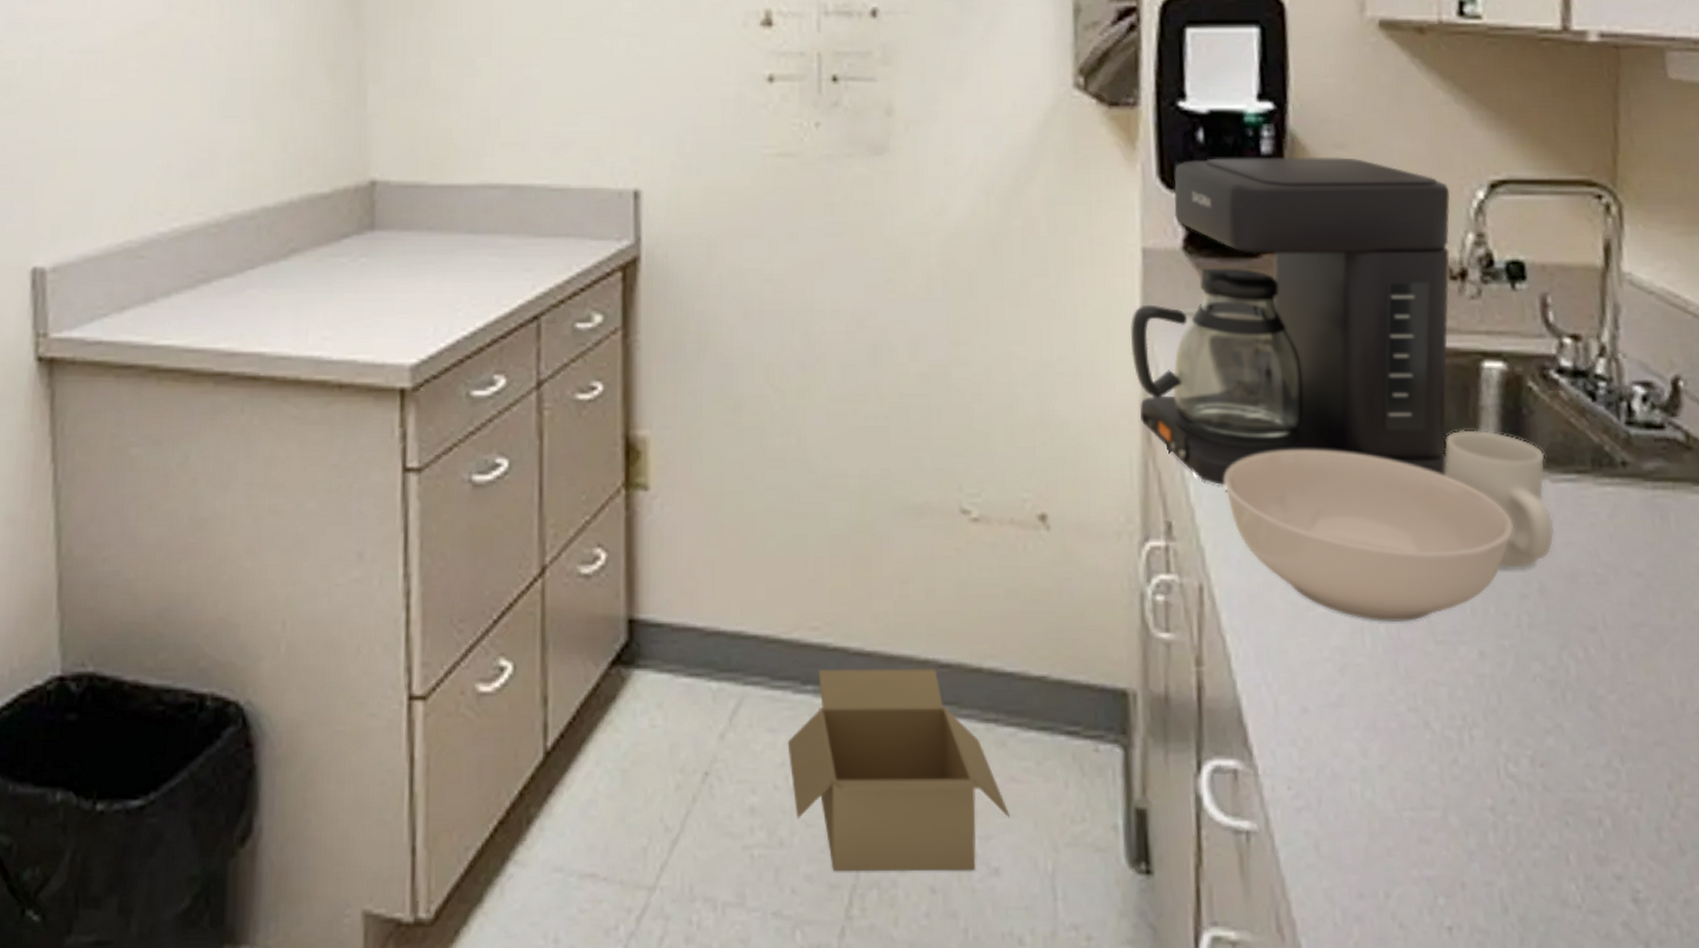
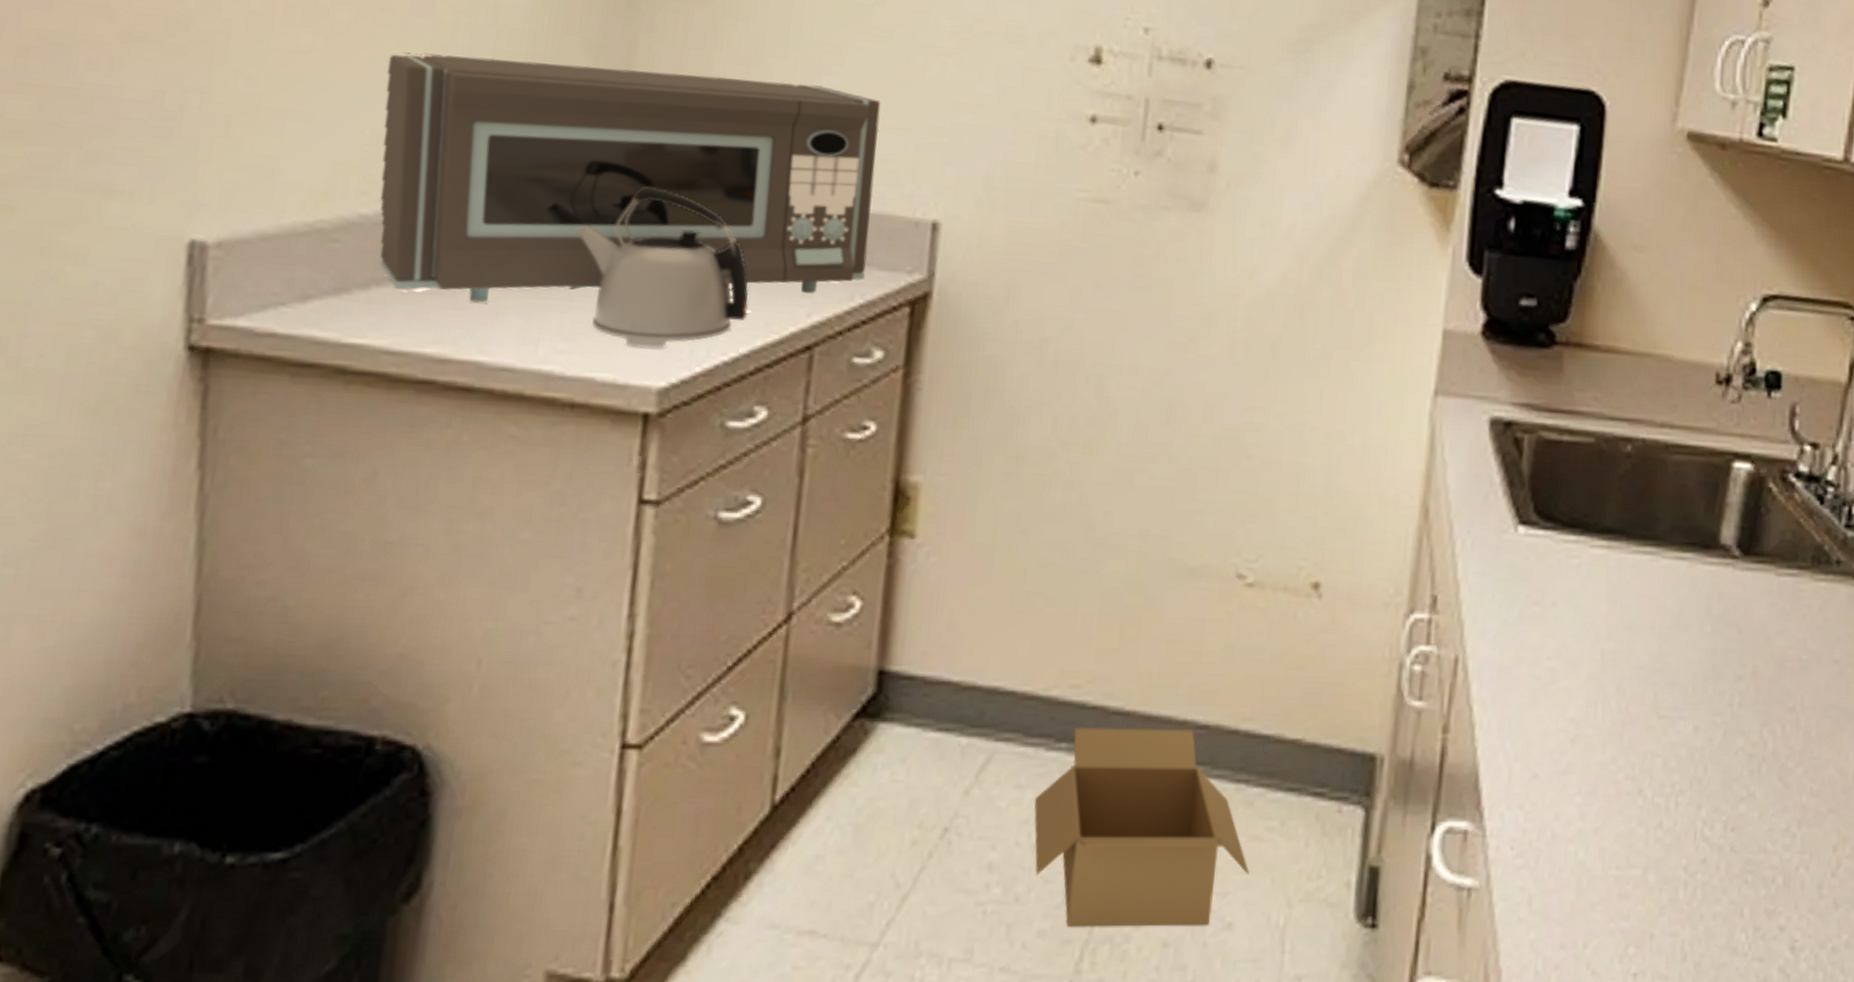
microwave: none [170,77,580,301] -> present [377,52,881,303]
kettle: none [329,183,481,329] -> present [575,185,749,348]
coffee maker: present [1130,157,1451,485] -> none [1420,248,1728,565]
bowl: present [1223,449,1514,622] -> none [1490,532,1739,697]
mug: present [1444,430,1555,570] -> none [1687,523,1774,654]

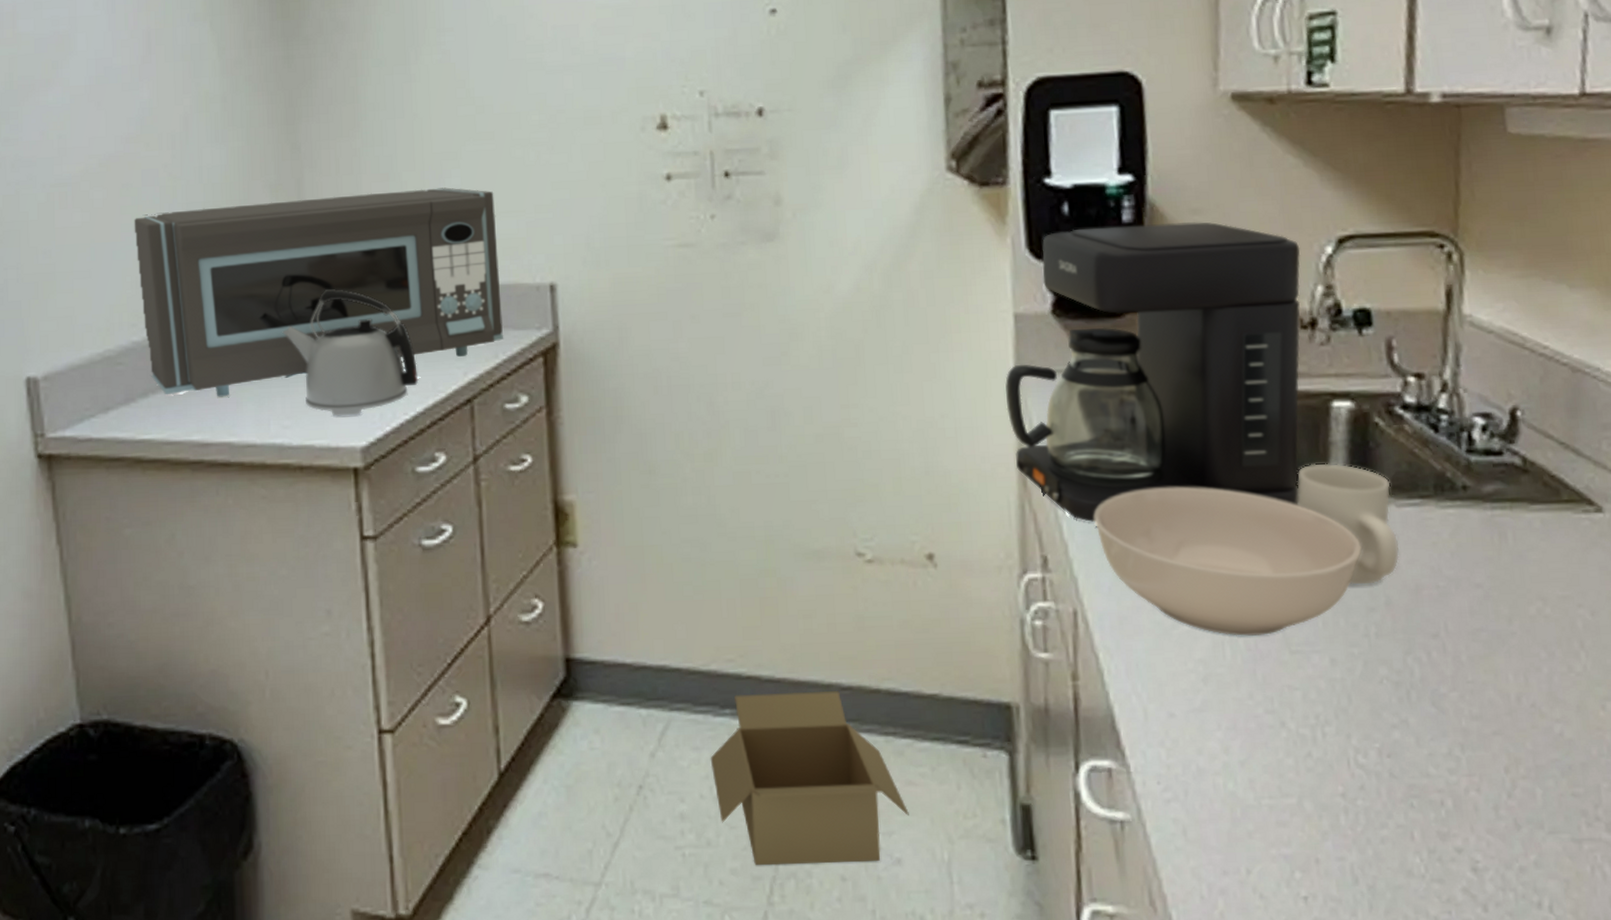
coffee maker: none [1420,248,1728,565] -> present [1005,222,1301,522]
bowl: none [1490,532,1739,697] -> present [1093,486,1362,636]
mug: none [1687,523,1774,654] -> present [1297,463,1400,586]

